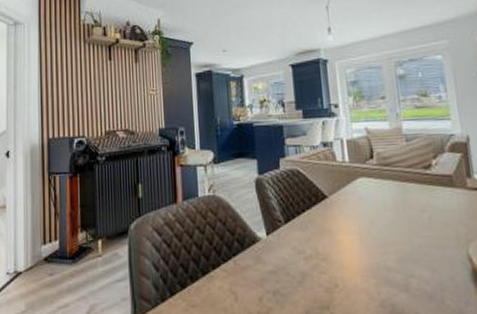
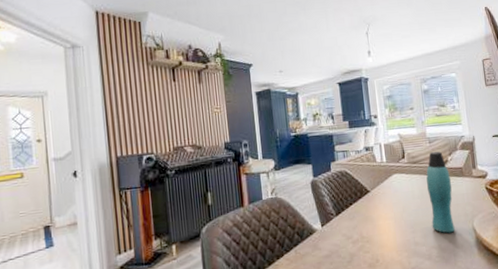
bottle: none [402,152,442,260] -> present [426,151,455,234]

